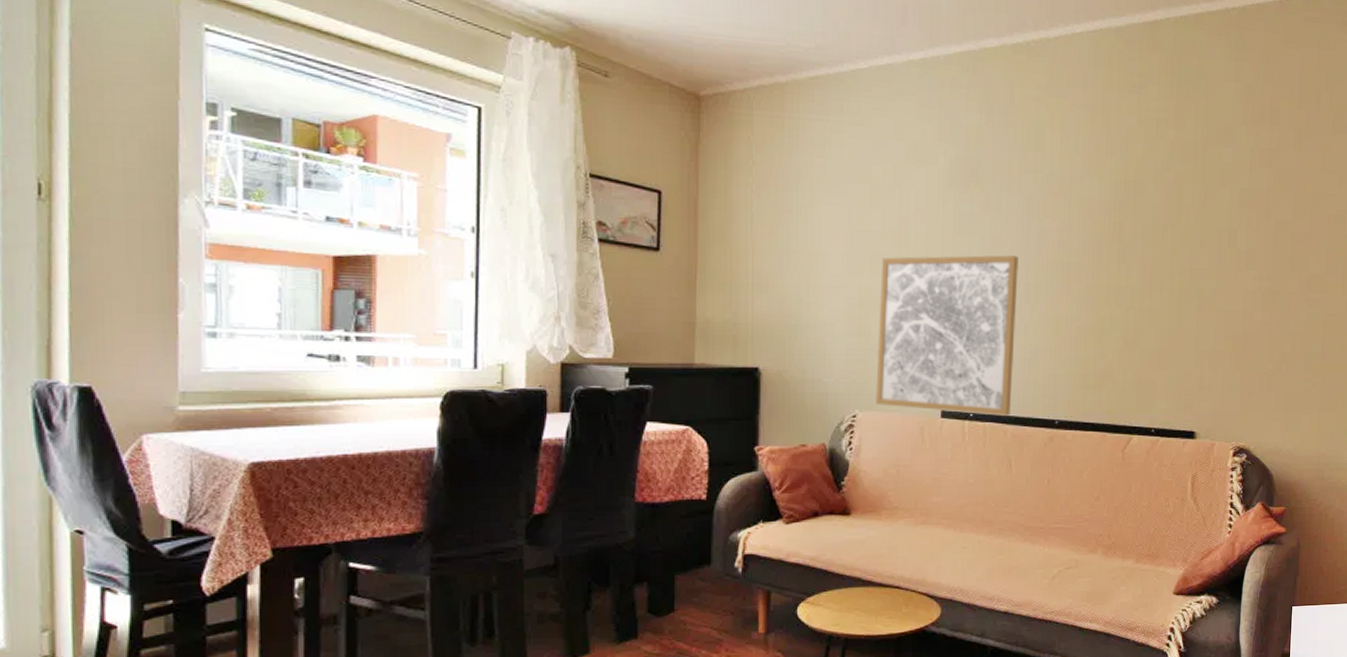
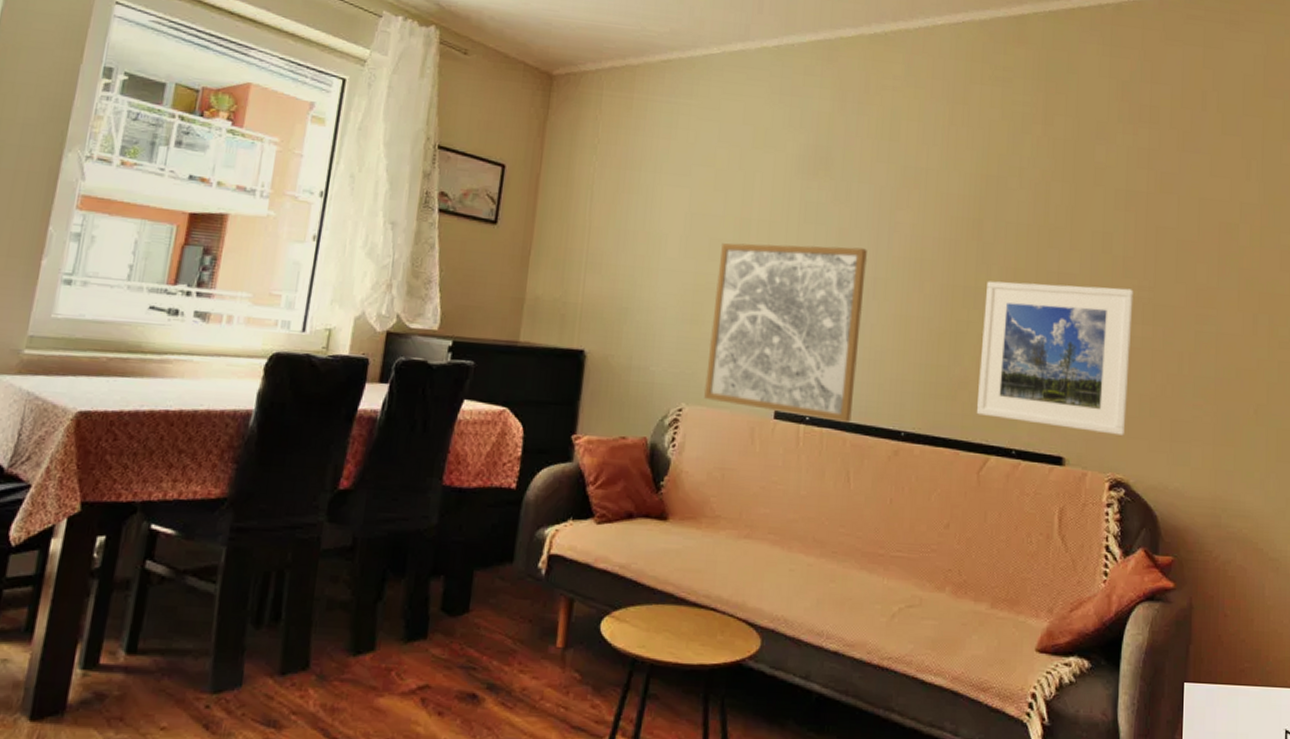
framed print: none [1120,279,1255,409] -> present [976,281,1134,436]

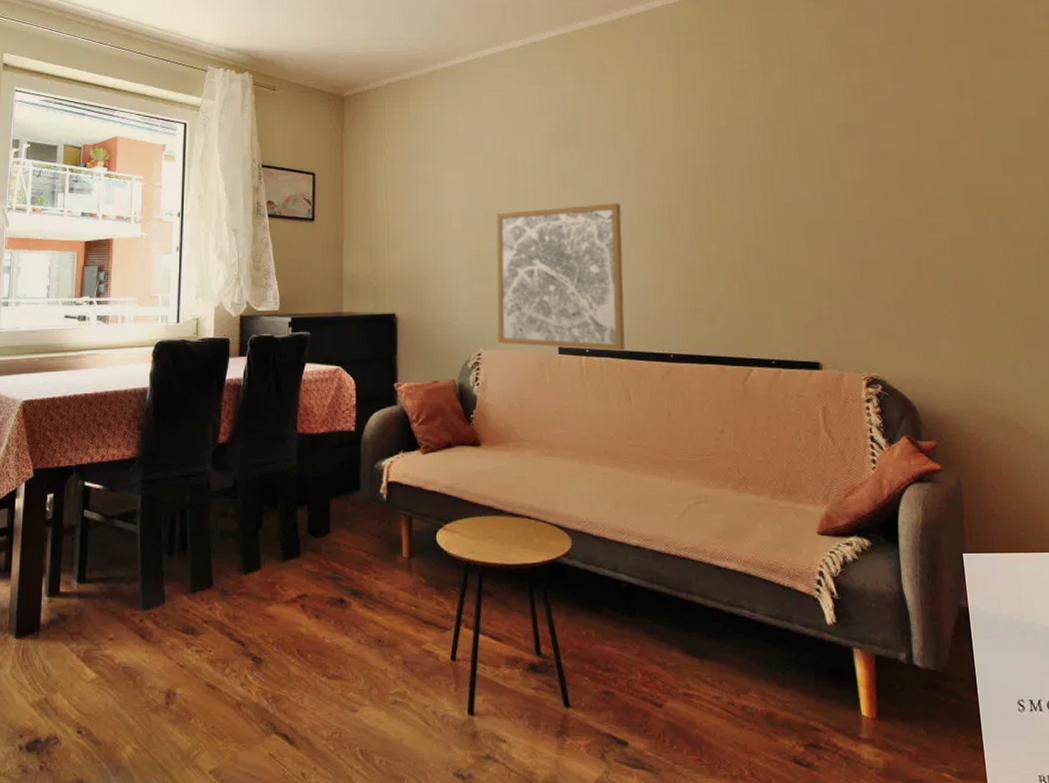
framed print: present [976,281,1134,436] -> none [730,209,875,338]

